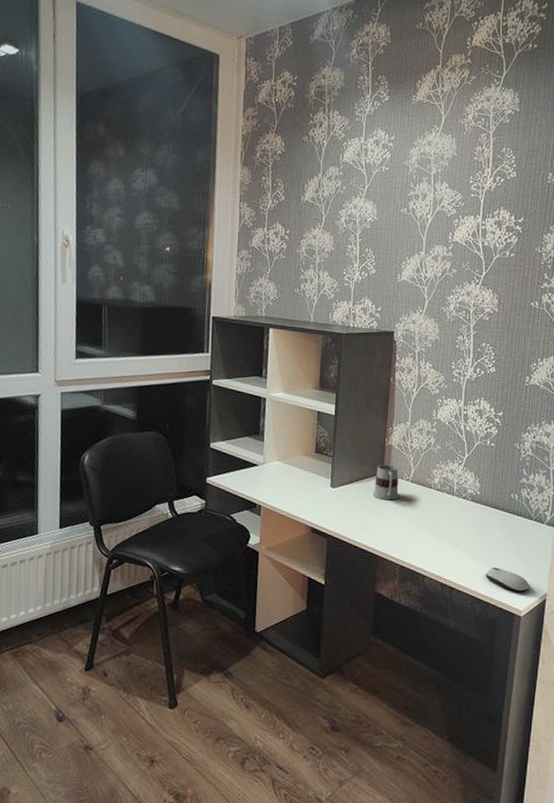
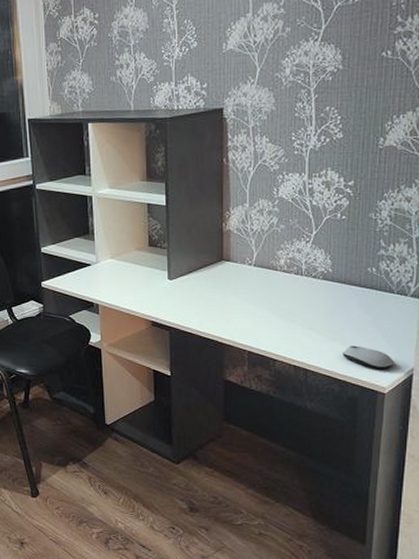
mug: present [373,464,400,501] -> none [213,250,243,287]

